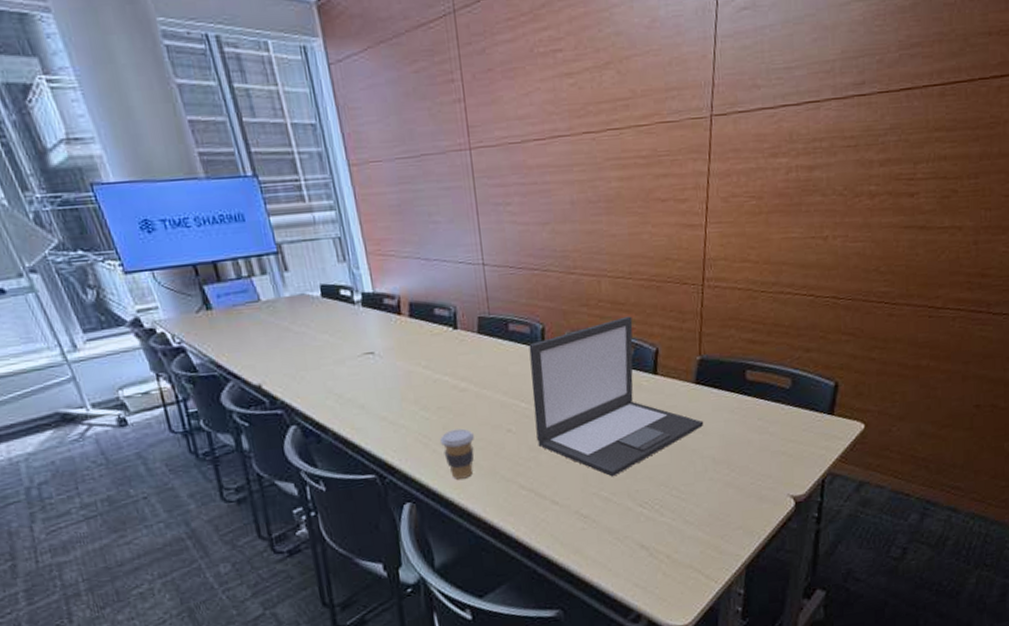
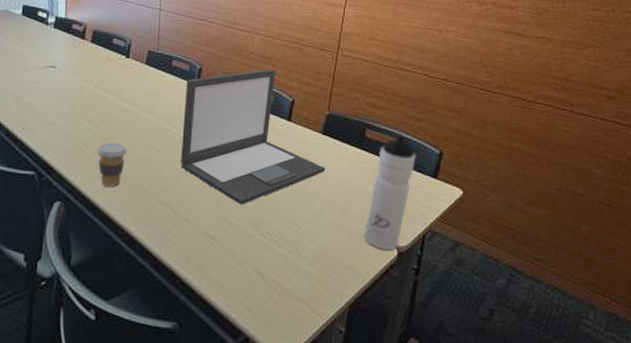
water bottle: none [756,372,807,503] -> present [365,136,416,251]

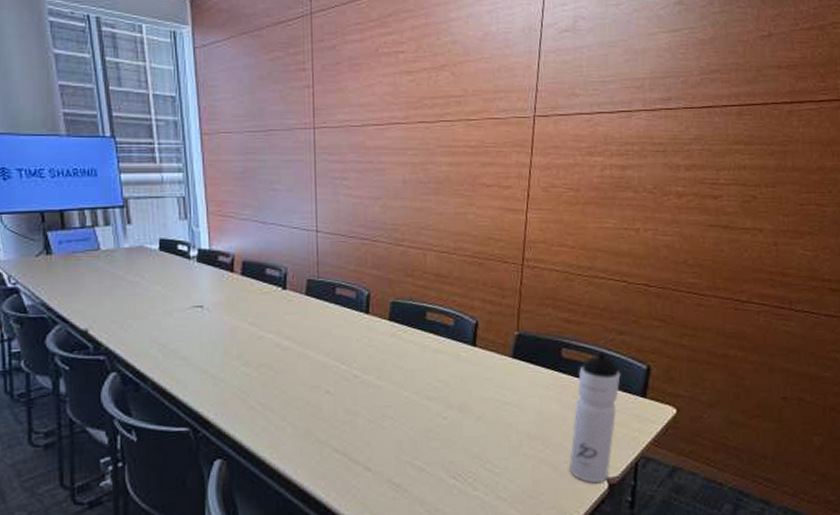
coffee cup: present [96,142,127,187] -> none [257,386,292,438]
laptop: present [181,69,325,205] -> none [353,289,519,446]

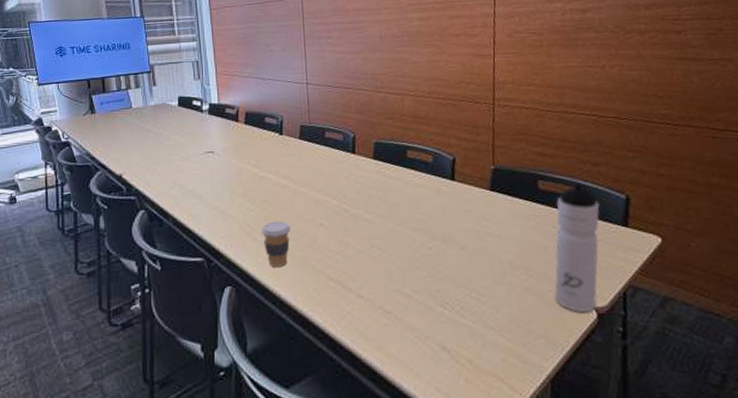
coffee cup: none [257,386,292,438] -> present [260,220,291,267]

